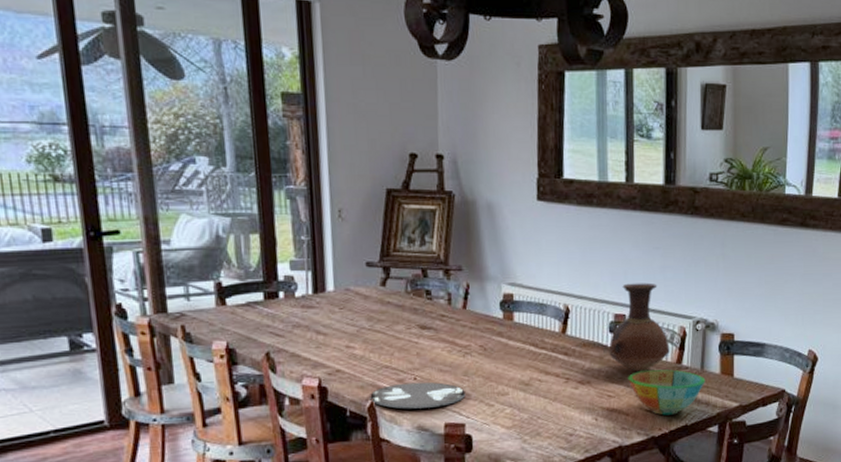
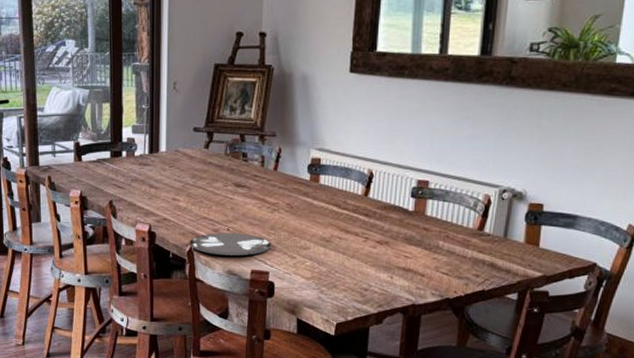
vase: present [609,283,670,373] -> none [409,151,472,237]
bowl: present [628,369,706,415] -> none [426,234,508,279]

